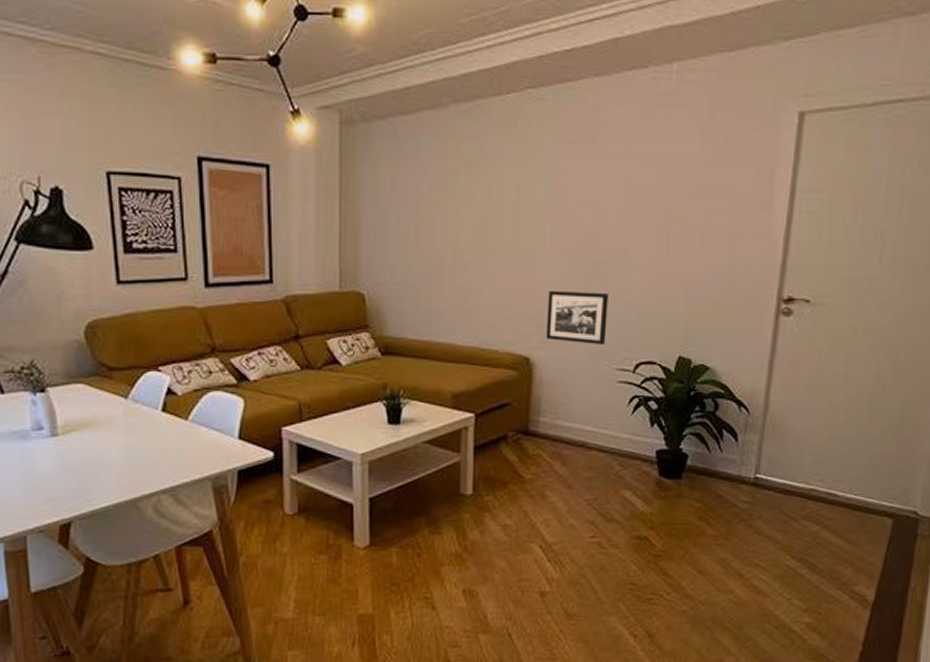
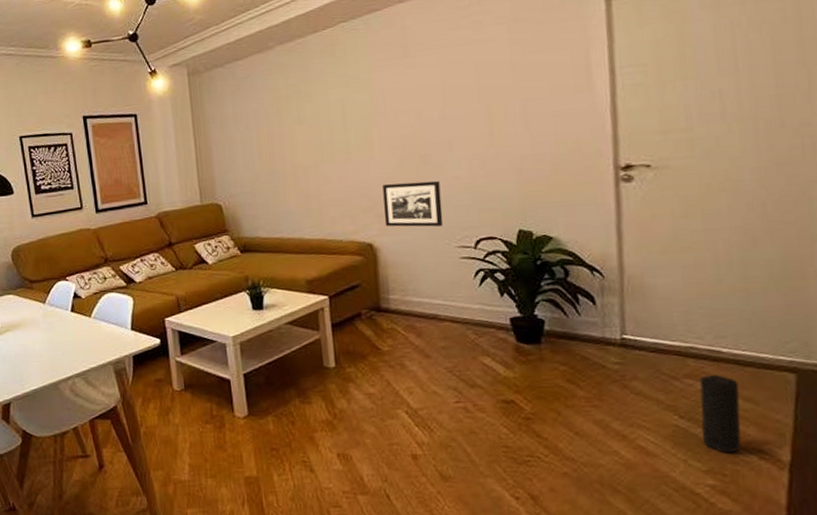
speaker: none [806,517,846,593] -> present [699,375,742,454]

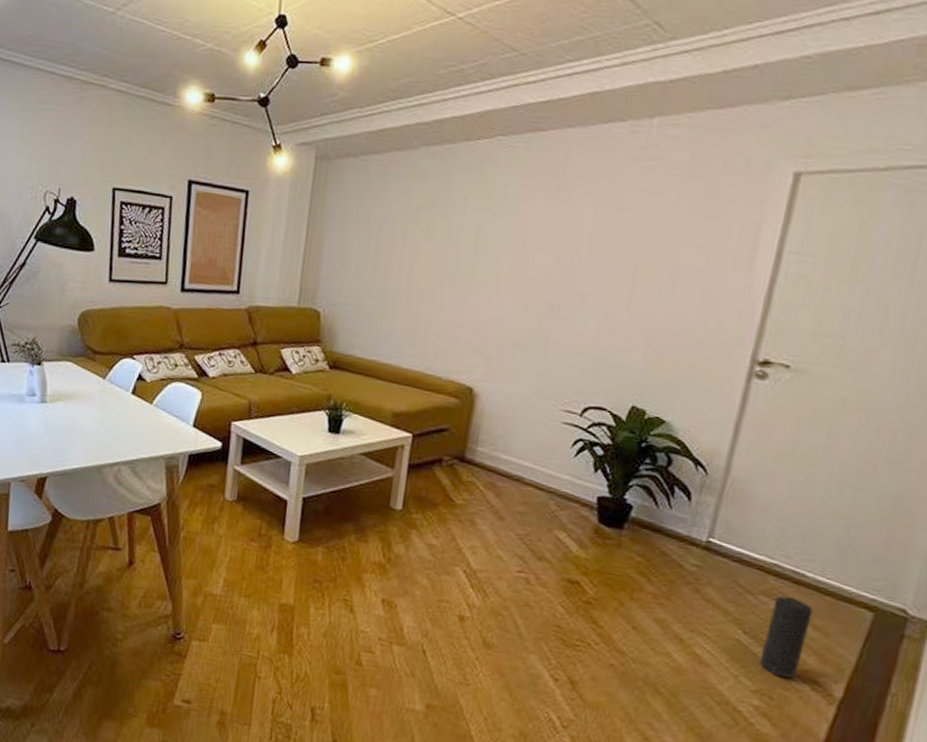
picture frame: present [382,181,443,227] -> none [491,326,562,386]

